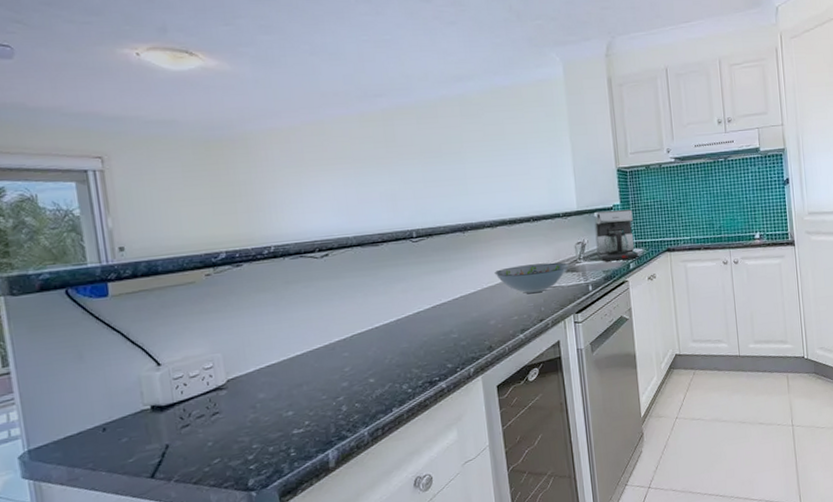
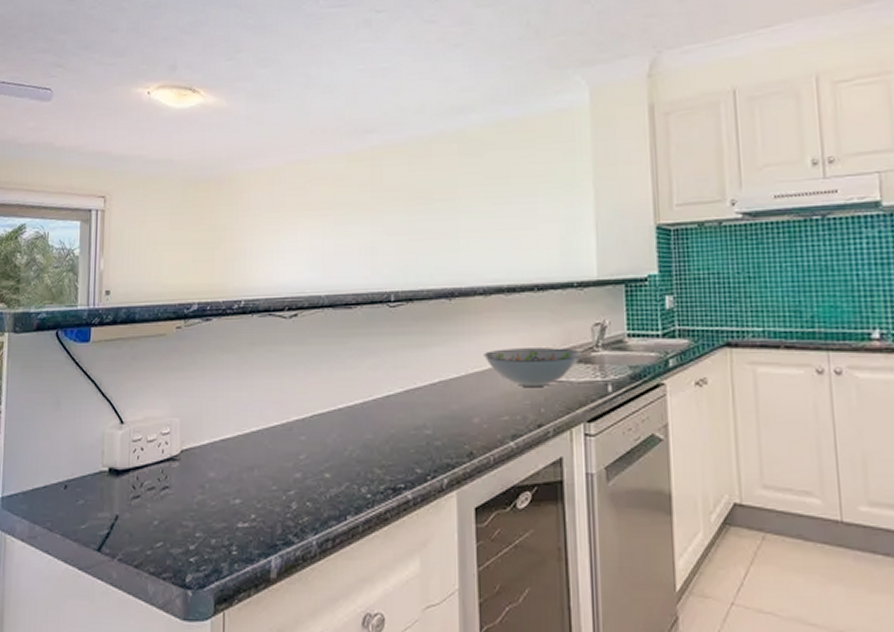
coffee maker: present [593,209,638,262] -> none [619,281,682,354]

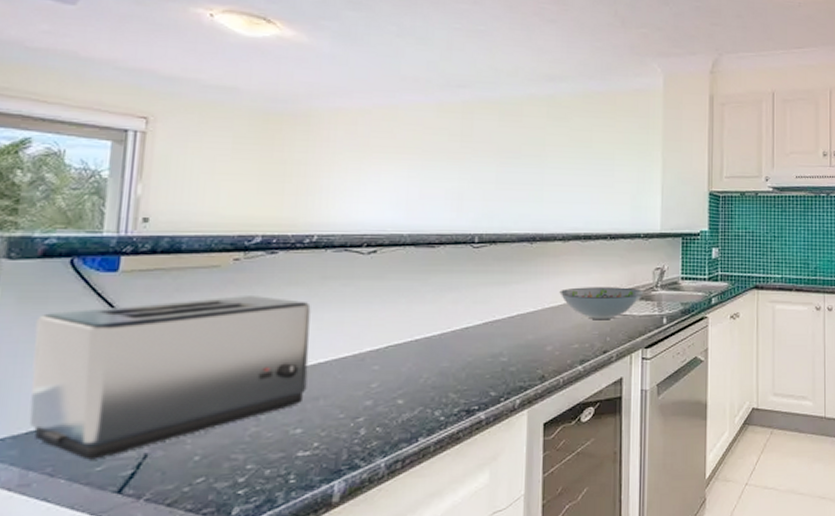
toaster: none [33,363,243,518] -> present [28,296,311,460]

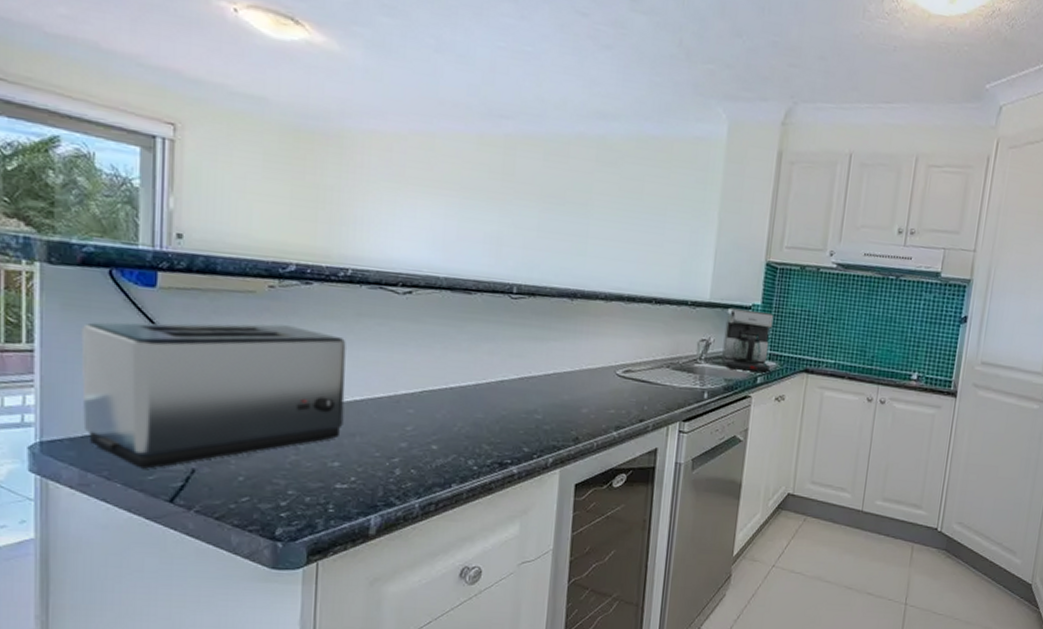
decorative bowl: present [559,287,644,320] -> none [598,351,687,388]
coffee maker: none [677,236,722,293] -> present [721,307,774,373]

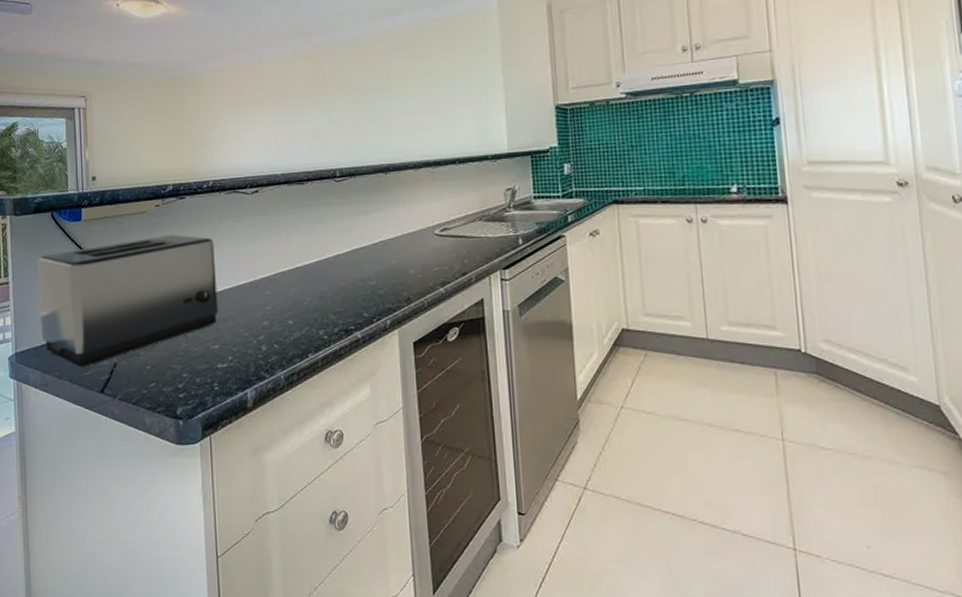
coffee maker: present [721,307,774,373] -> none [526,152,578,212]

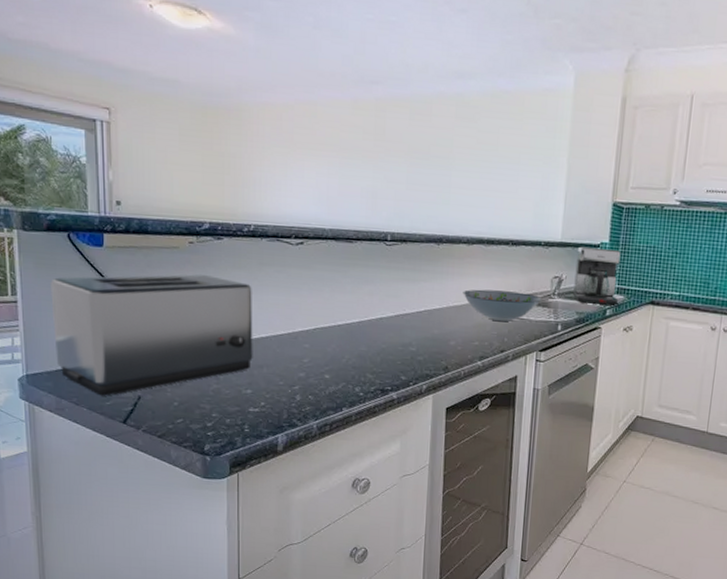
decorative bowl: none [416,210,497,244] -> present [463,289,542,322]
coffee maker: none [526,152,578,212] -> present [573,246,621,306]

